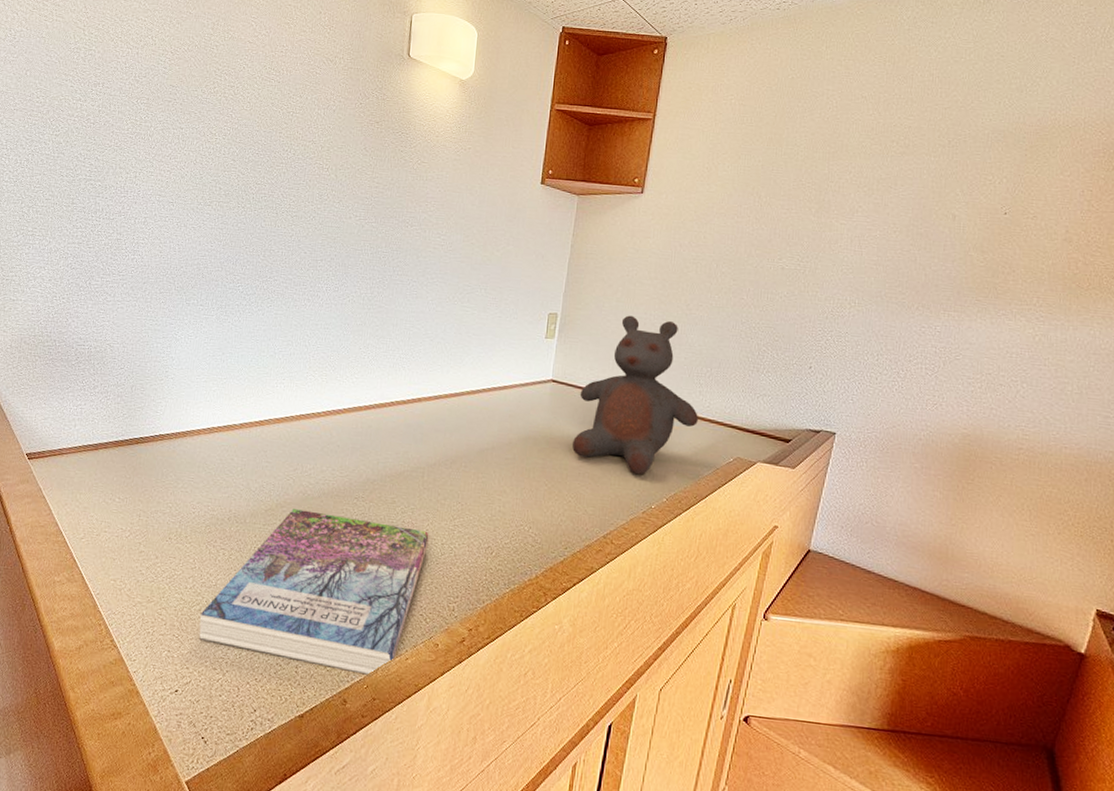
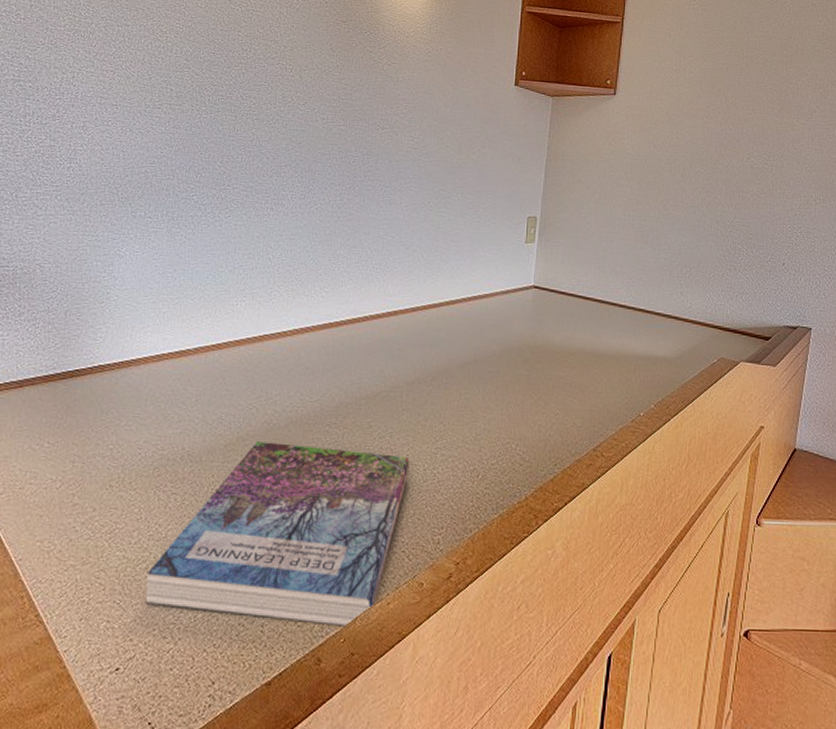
teddy bear: present [572,315,698,475] -> none [558,217,681,382]

